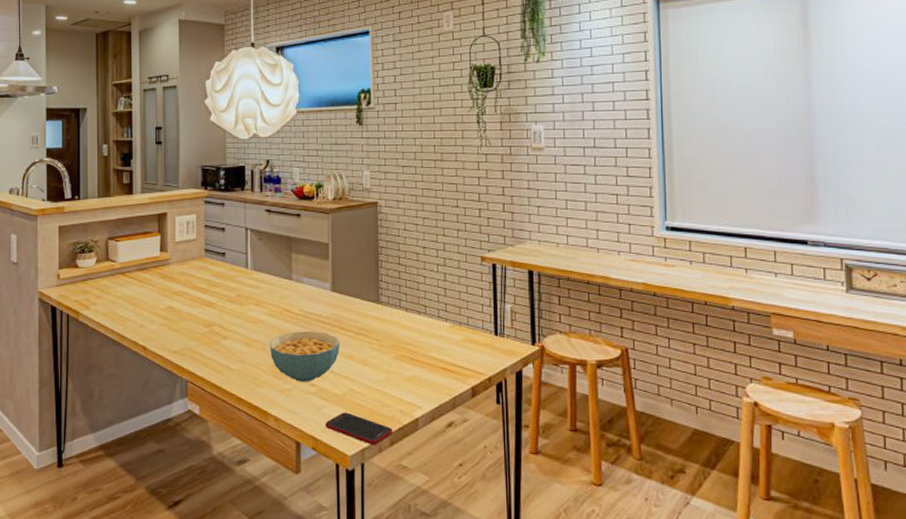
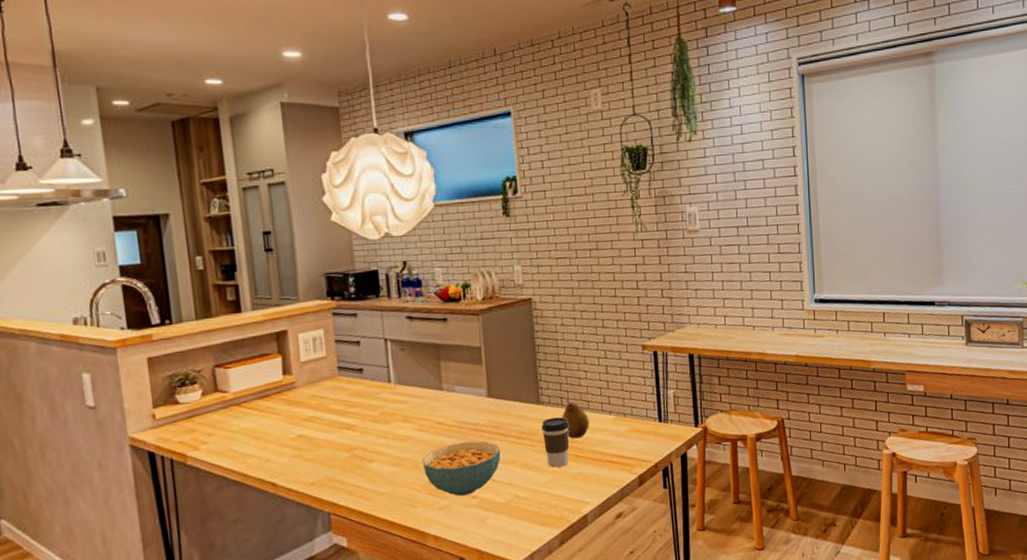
cell phone: present [325,412,392,445] -> none [490,519,562,548]
coffee cup: none [379,318,406,367] -> present [541,417,570,468]
fruit: none [398,302,425,342] -> present [561,399,590,439]

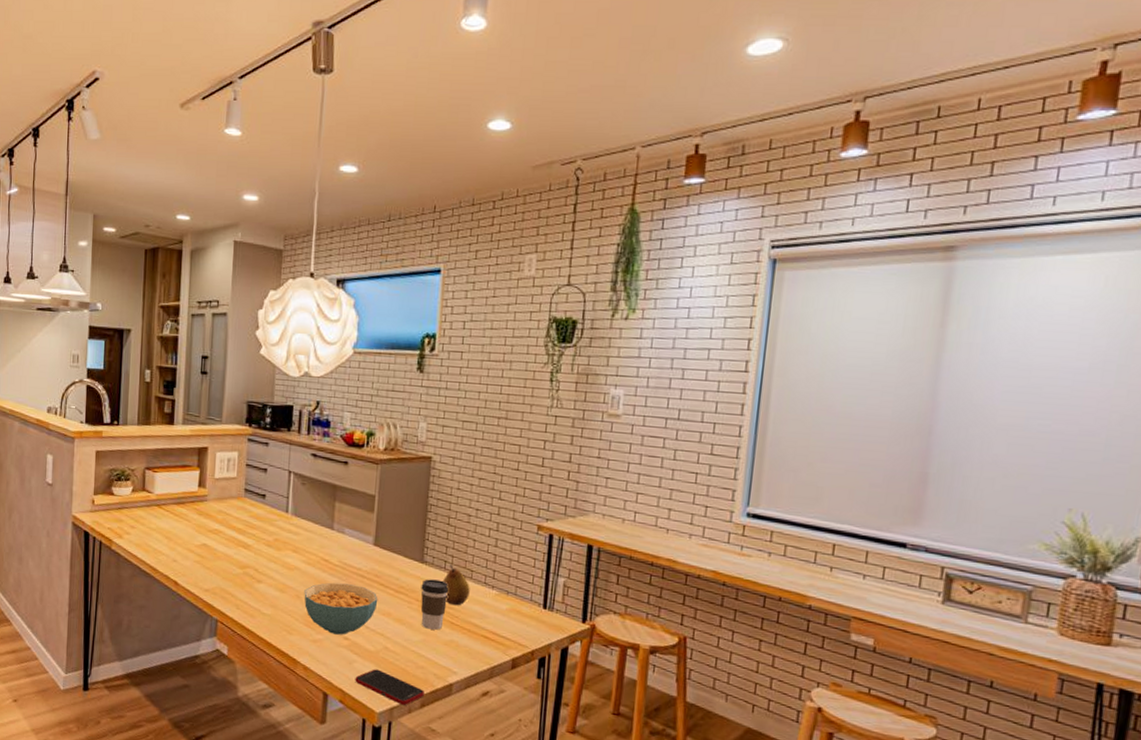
cell phone: none [490,519,562,548] -> present [355,669,424,705]

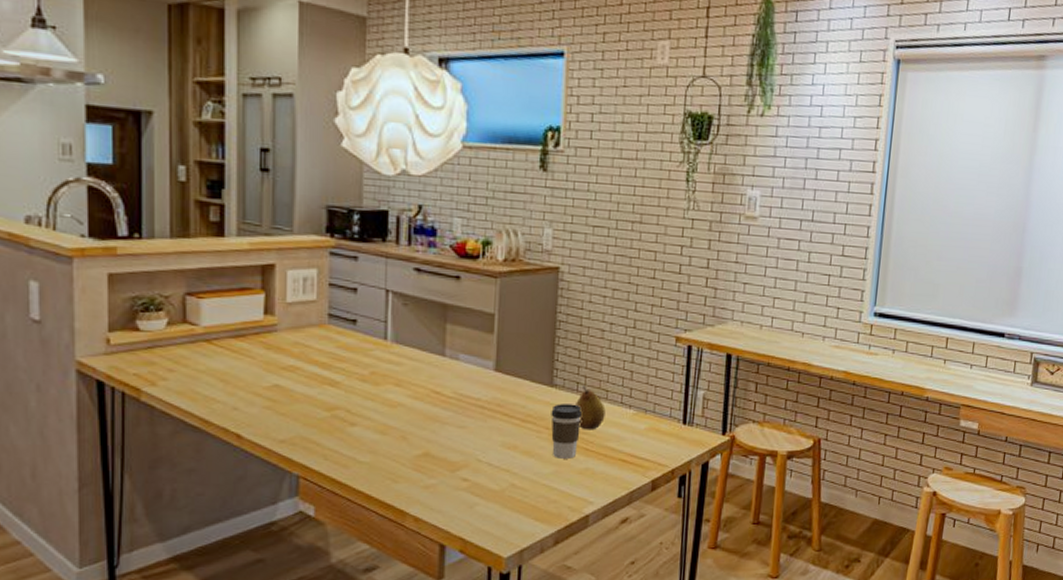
cereal bowl: present [304,582,378,635] -> none [411,417,502,476]
cell phone: present [355,669,424,705] -> none [477,510,558,545]

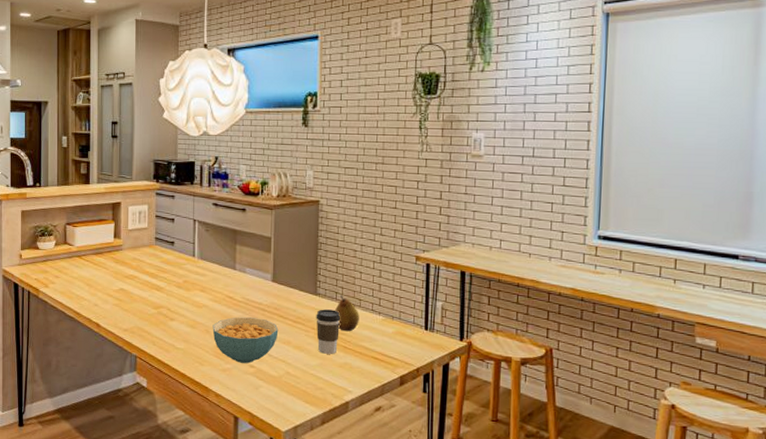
cereal bowl: none [411,417,502,476] -> present [212,317,279,364]

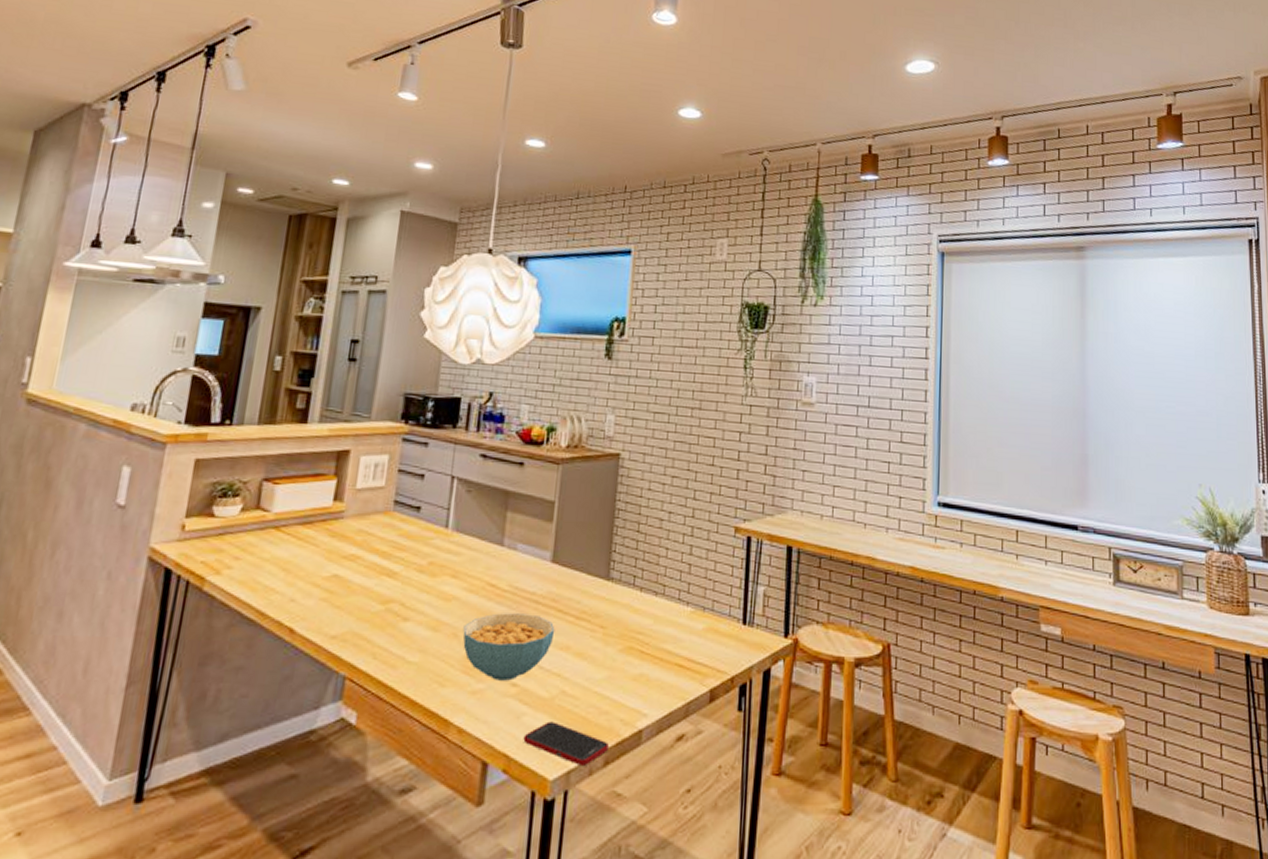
cell phone: none [262,392,324,423] -> present [523,721,609,765]
coffee cup: present [316,309,341,354] -> none [605,599,639,662]
fruit: present [334,295,359,332] -> none [630,579,662,630]

